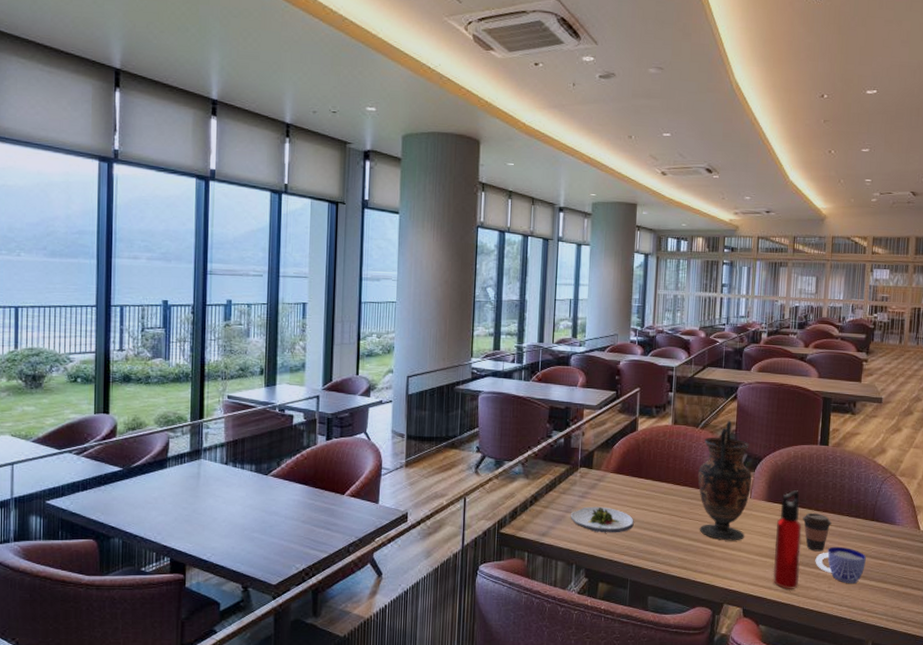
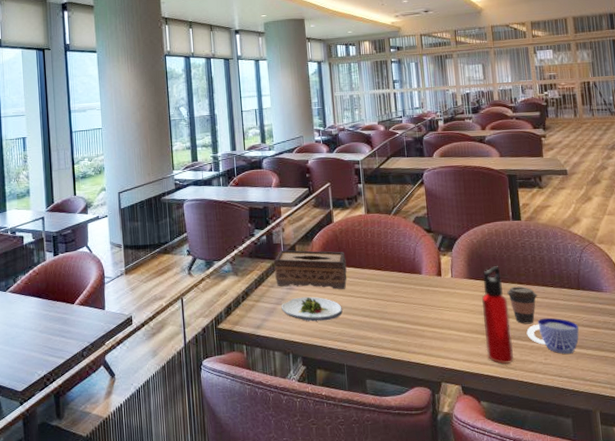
tissue box: none [568,455,645,503] -> present [274,250,347,290]
vase: present [698,420,753,541] -> none [397,204,452,321]

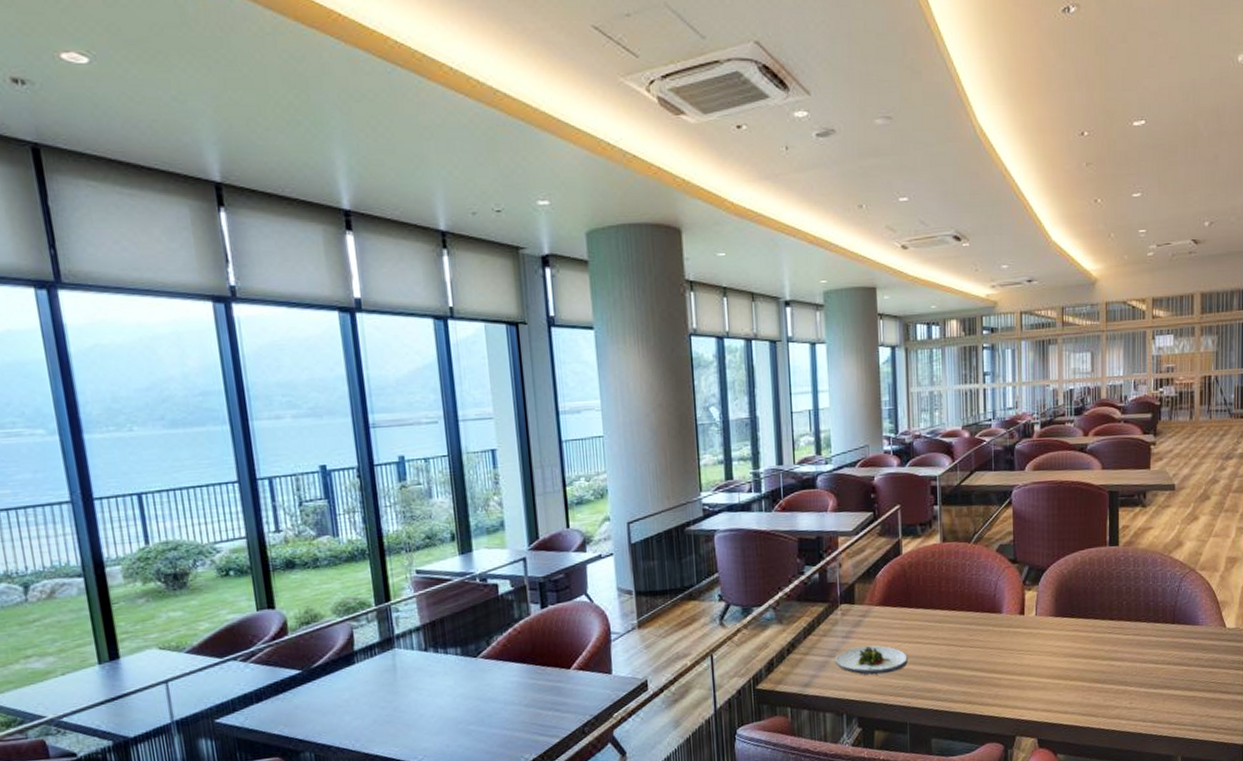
tissue box: present [274,250,347,290] -> none [828,589,915,636]
water bottle: present [482,266,514,365] -> none [1067,600,1098,712]
coffee cup: present [507,287,537,324] -> none [1096,623,1129,666]
cup: present [526,317,579,354] -> none [1113,656,1169,697]

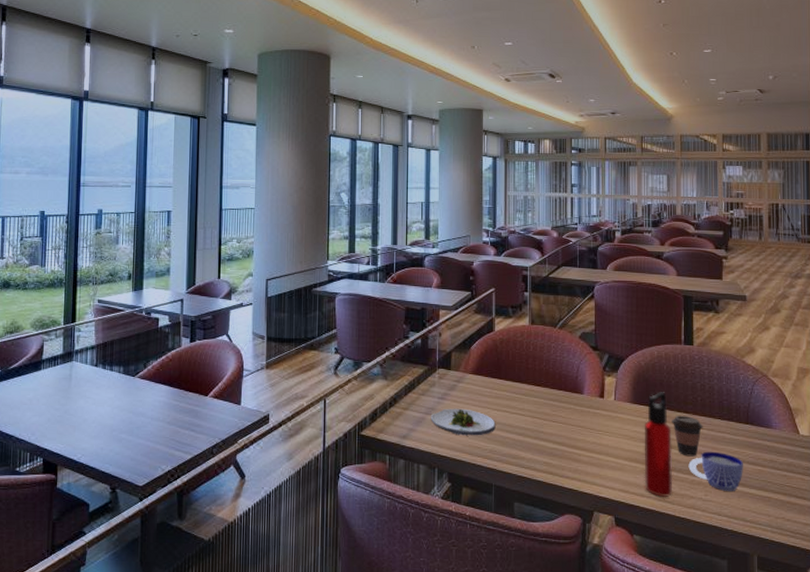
water bottle: none [1067,600,1098,712] -> present [644,392,673,498]
coffee cup: none [1096,623,1129,666] -> present [672,416,703,457]
cup: none [1113,656,1169,697] -> present [688,451,743,491]

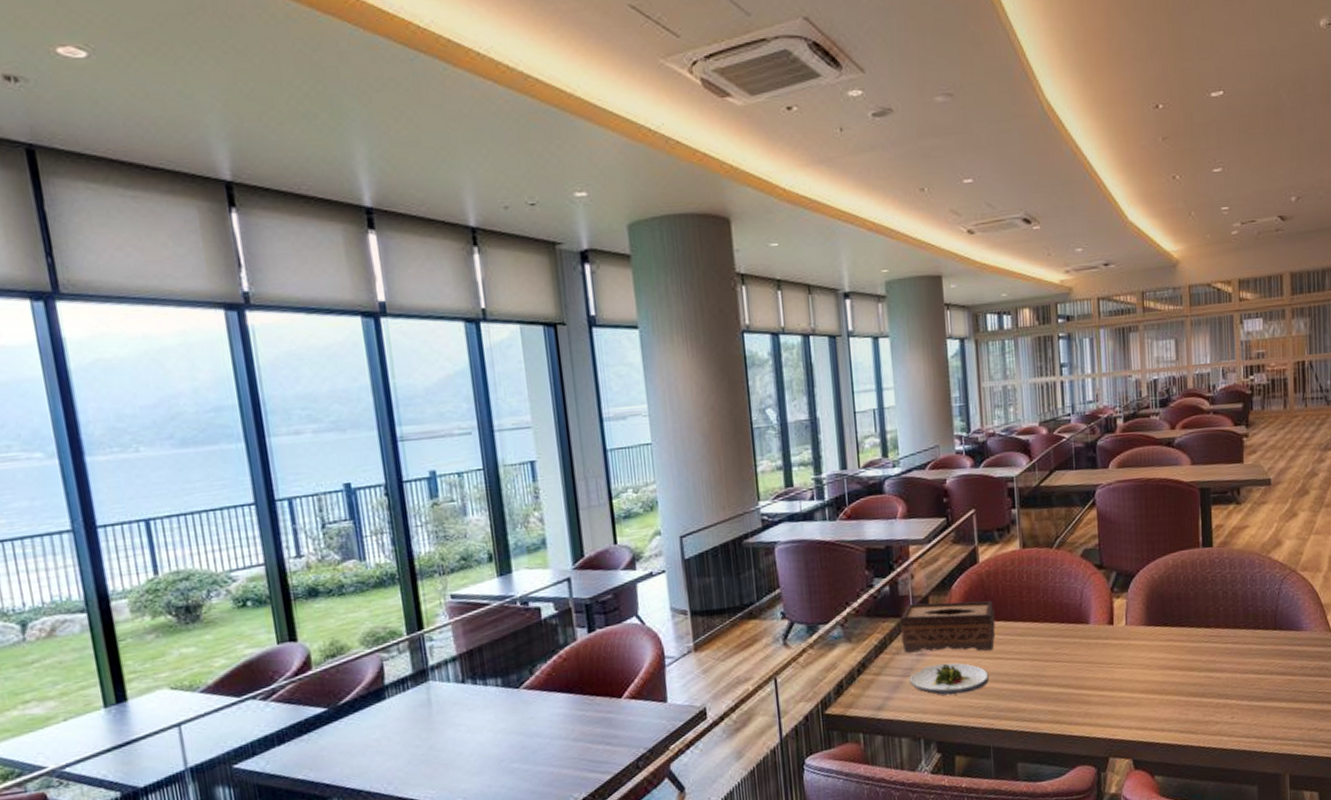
tissue box: none [427,356,504,405] -> present [901,601,996,653]
water bottle: present [644,392,673,498] -> none [1162,607,1196,729]
coffee cup: present [672,416,703,457] -> none [1192,630,1227,678]
cup: present [688,451,743,491] -> none [1212,666,1272,710]

